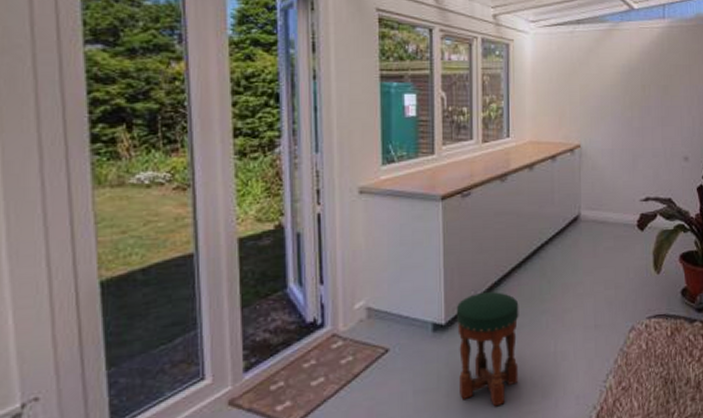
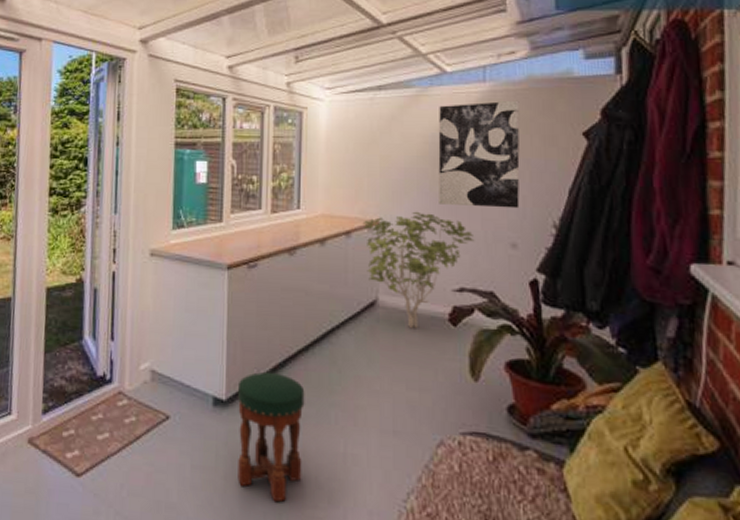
shrub: none [566,134,657,237] -> present [362,211,475,329]
wall art: none [628,35,691,128] -> present [438,100,520,209]

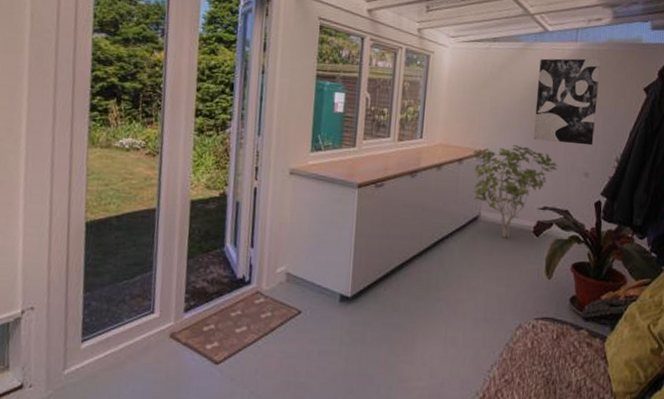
stool: present [237,371,305,503] -> none [357,273,417,378]

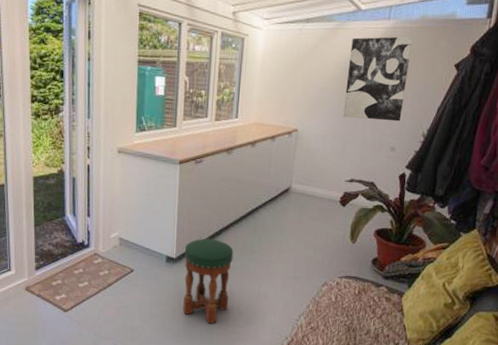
stool: none [357,273,417,378] -> present [183,238,234,324]
shrub: present [472,144,558,239] -> none [285,122,366,208]

